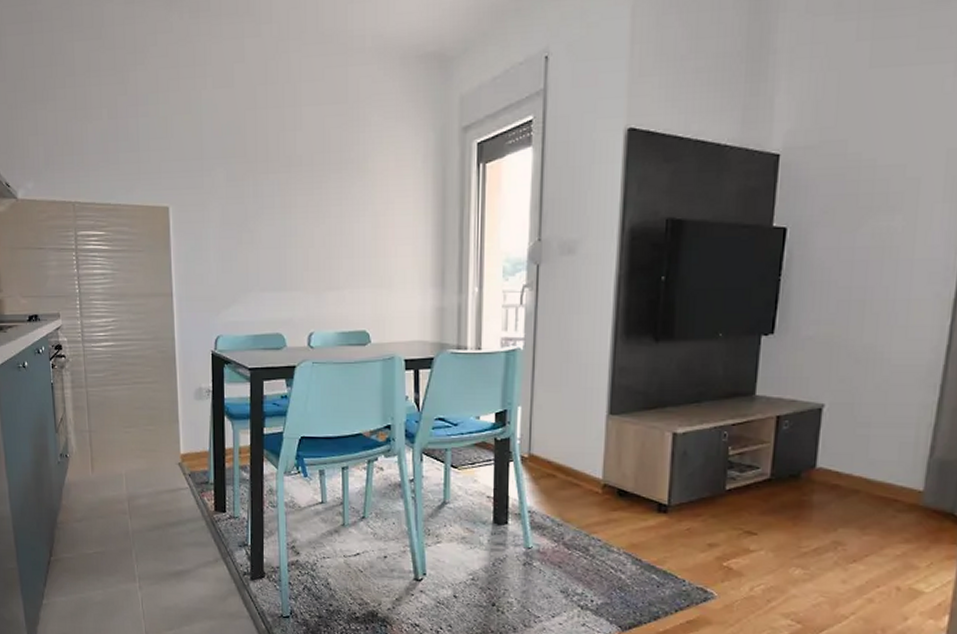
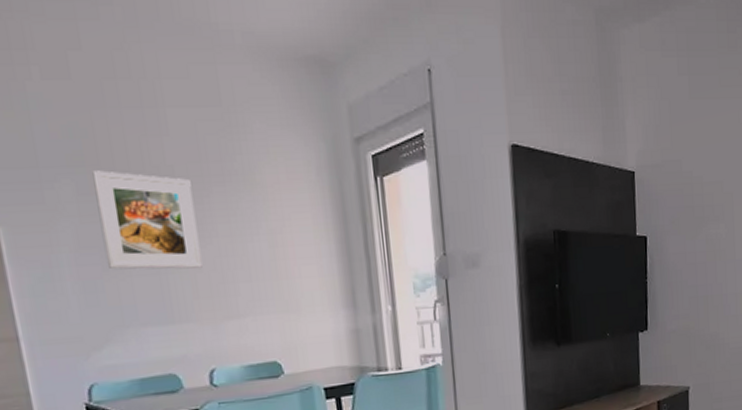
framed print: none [240,161,314,245] -> present [92,170,203,270]

